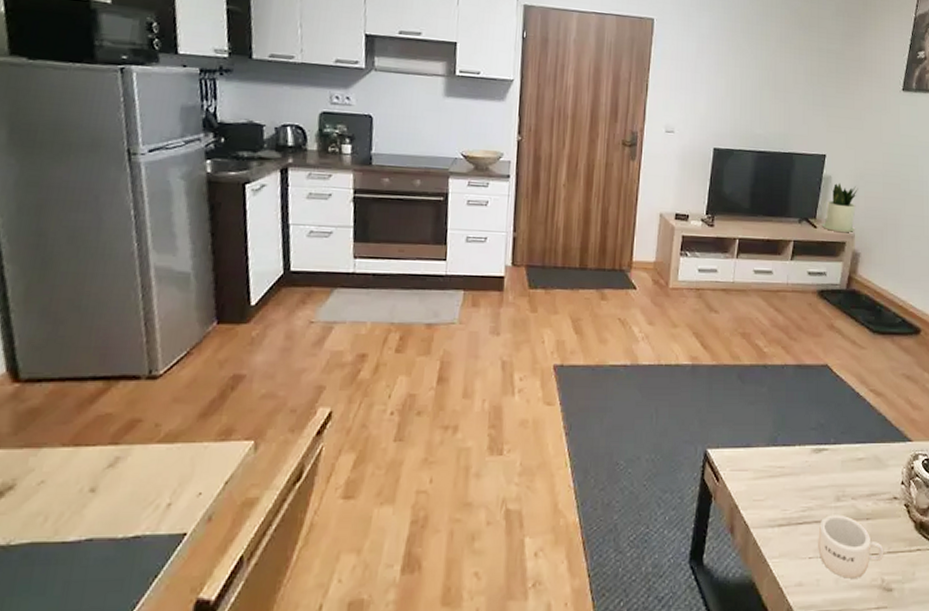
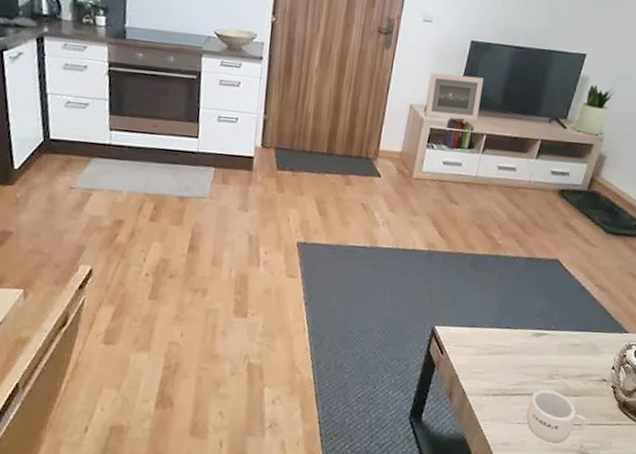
picture frame: none [675,180,731,227] -> present [424,72,484,122]
books: none [697,224,728,256] -> present [443,117,475,150]

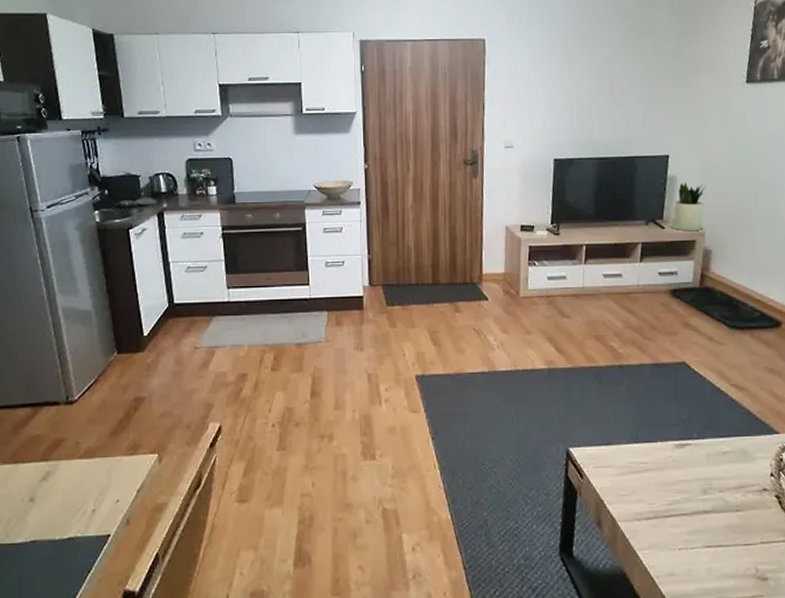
picture frame: present [424,72,484,122] -> none [520,191,574,236]
books: present [443,117,475,150] -> none [544,233,576,264]
mug: present [526,388,587,443] -> none [687,506,757,568]

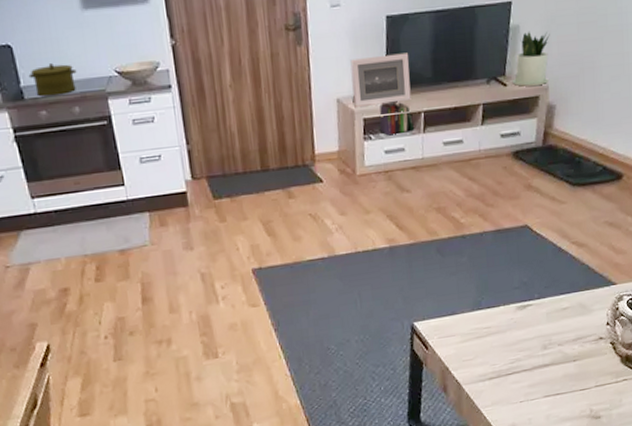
cooking pot: none [242,176,282,202] -> present [28,63,77,97]
picture frame: none [520,191,574,236] -> present [350,52,411,108]
books: none [544,233,576,264] -> present [379,101,414,136]

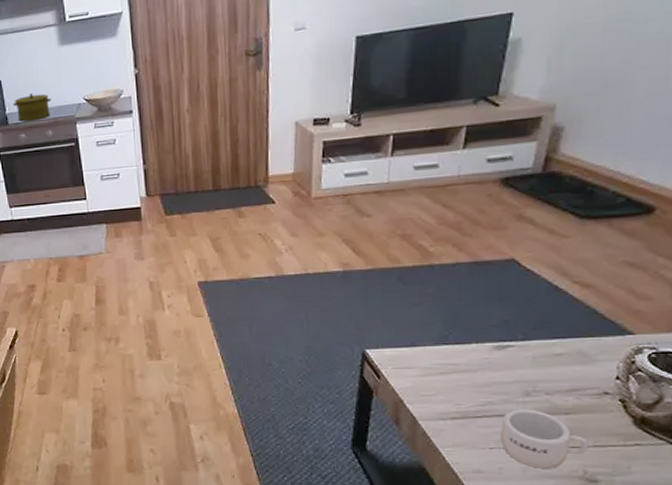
picture frame: present [350,52,411,108] -> none [312,73,380,131]
books: present [379,101,414,136] -> none [341,124,380,159]
planter: present [512,31,550,87] -> none [506,44,563,107]
mug: none [527,360,592,414] -> present [501,408,588,469]

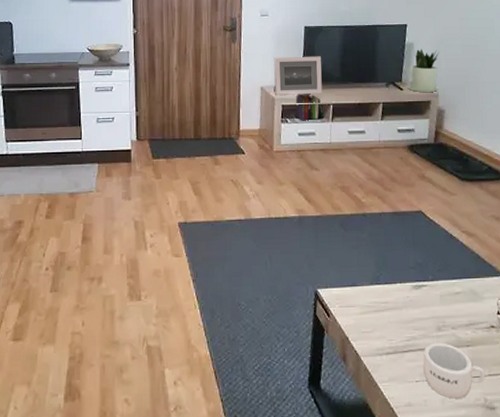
cooking pot: present [12,93,52,122] -> none [21,39,58,63]
picture frame: none [312,73,380,131] -> present [274,56,322,96]
books: none [341,124,380,159] -> present [295,94,324,121]
planter: none [506,44,563,107] -> present [407,48,440,93]

